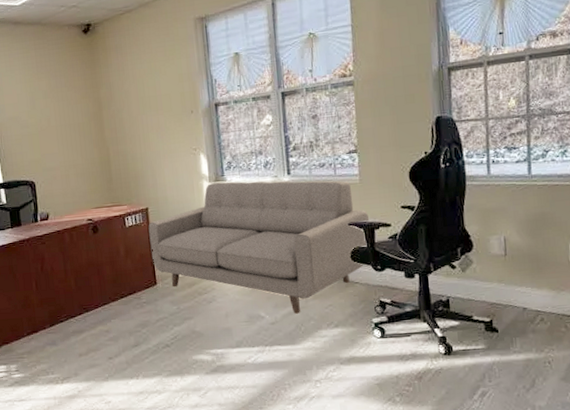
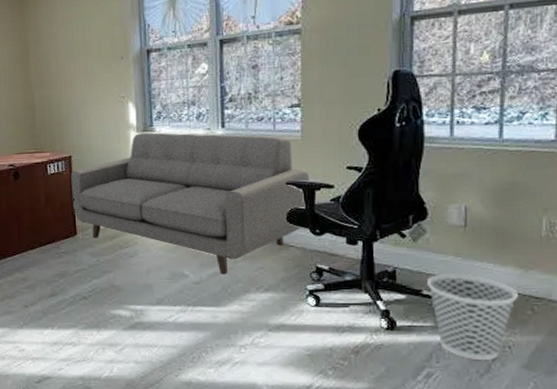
wastebasket: none [477,298,553,377] -> present [427,273,518,361]

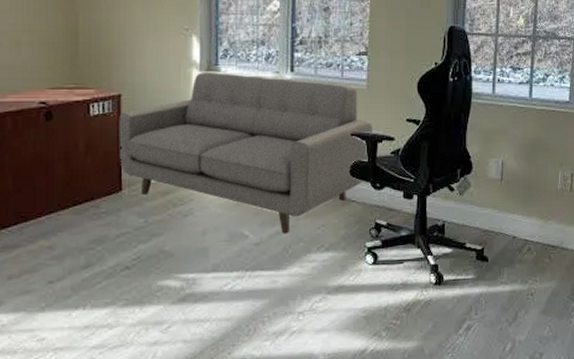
wastebasket: present [427,273,518,361] -> none [470,225,539,310]

